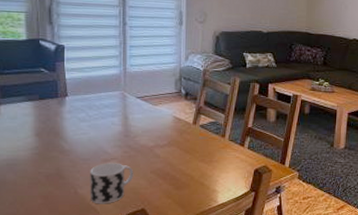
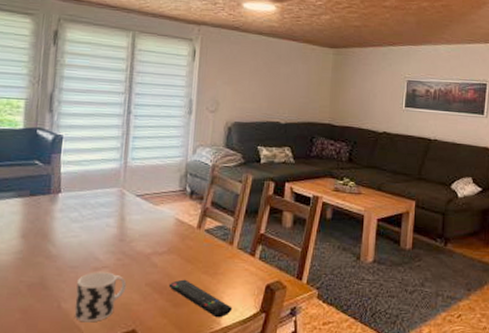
remote control: none [171,167,227,197] -> present [168,279,233,318]

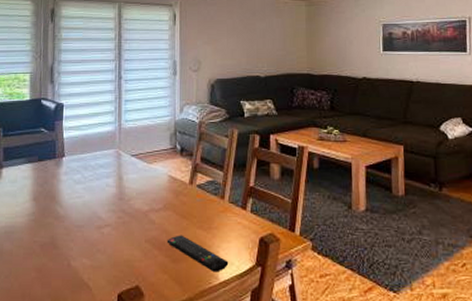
cup: present [74,272,127,323] -> none [82,230,128,280]

